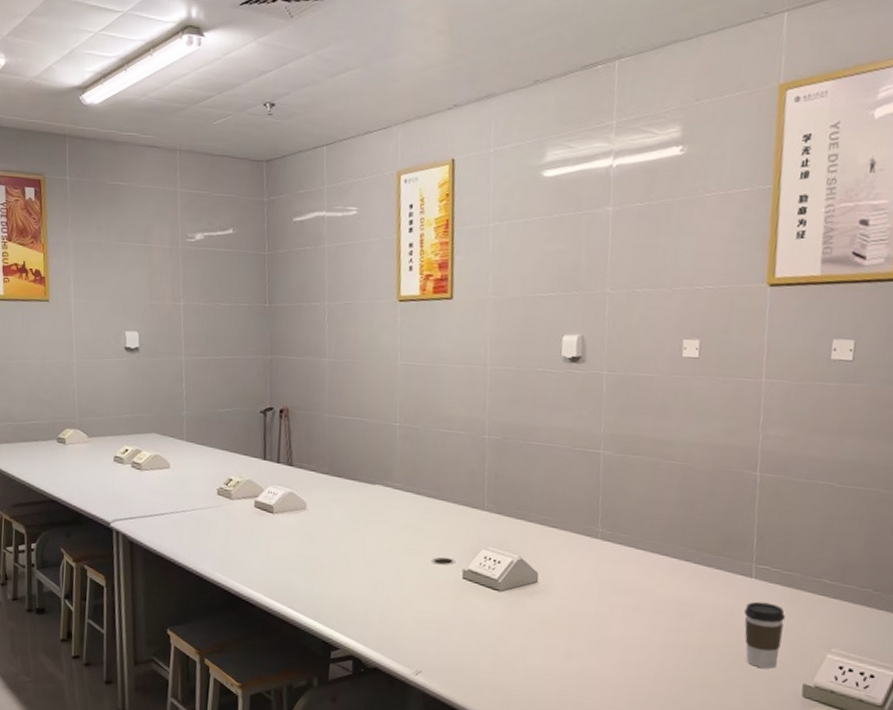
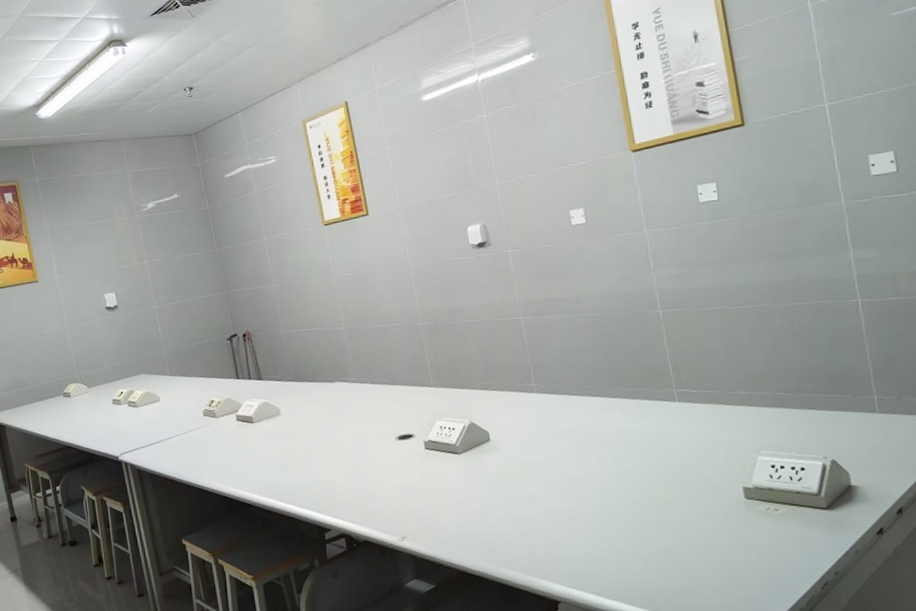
coffee cup: present [743,601,786,669] -> none [675,421,715,479]

